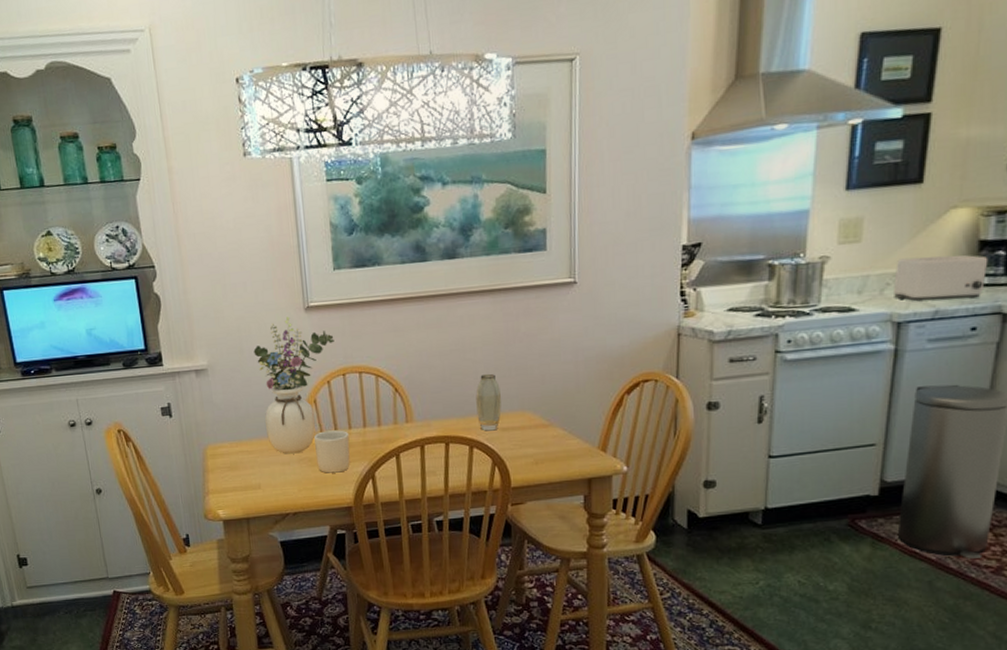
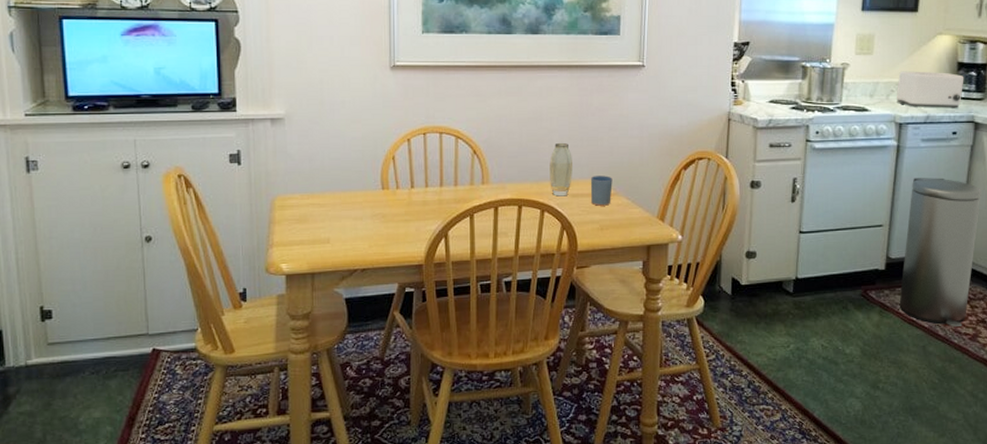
bouquet: present [253,316,334,454] -> none [335,73,418,209]
mug: present [313,430,350,473] -> none [389,188,425,230]
mug: none [521,406,546,439] -> present [590,176,613,206]

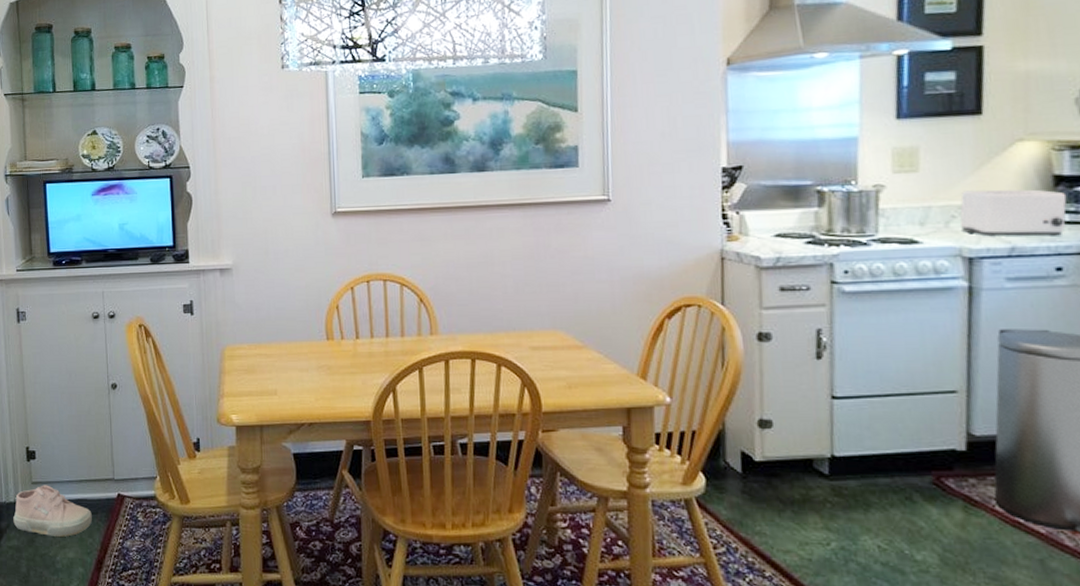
shoe: none [24,345,122,398] -> present [13,485,92,537]
vase: present [549,142,572,197] -> none [504,288,532,349]
mug: present [590,176,613,206] -> none [552,326,580,360]

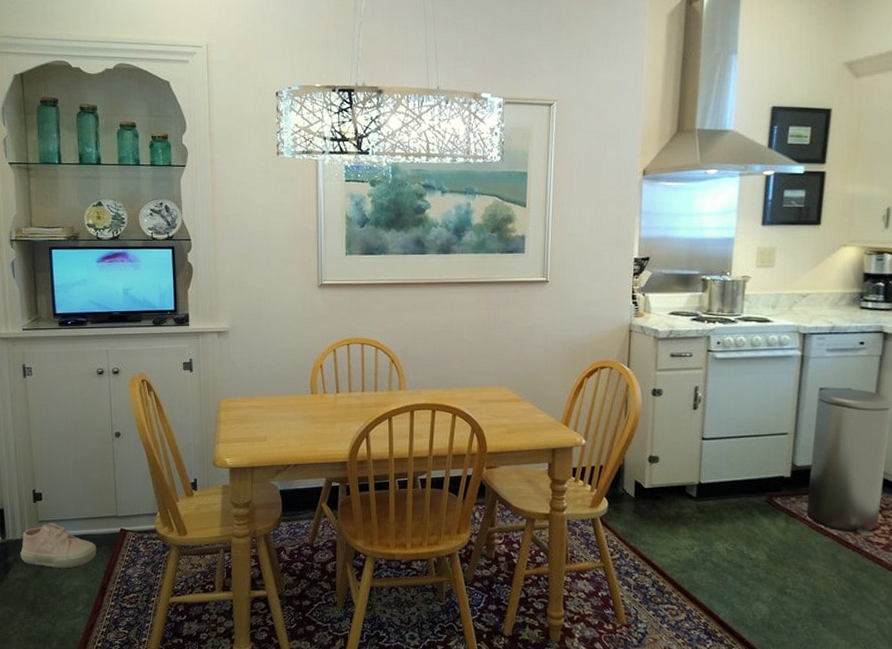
toaster: present [959,189,1067,237] -> none [799,282,871,319]

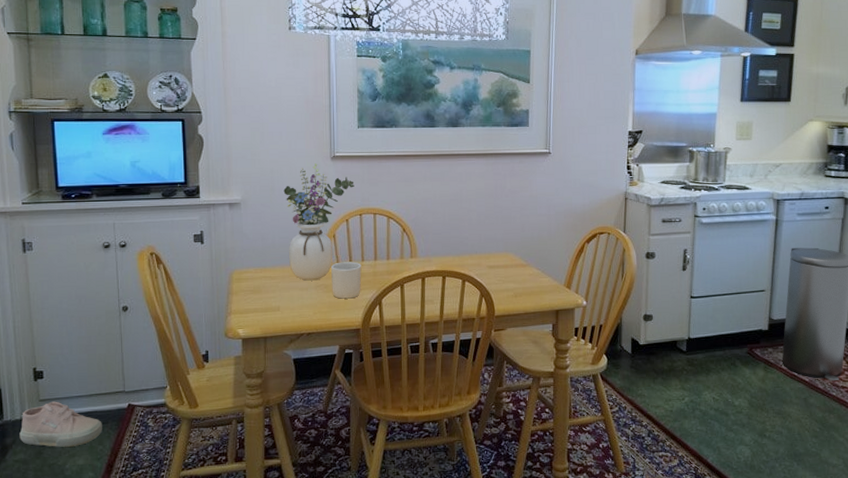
bouquet: none [271,291,342,411] -> present [283,163,355,281]
mug: none [317,393,349,431] -> present [330,261,362,299]

